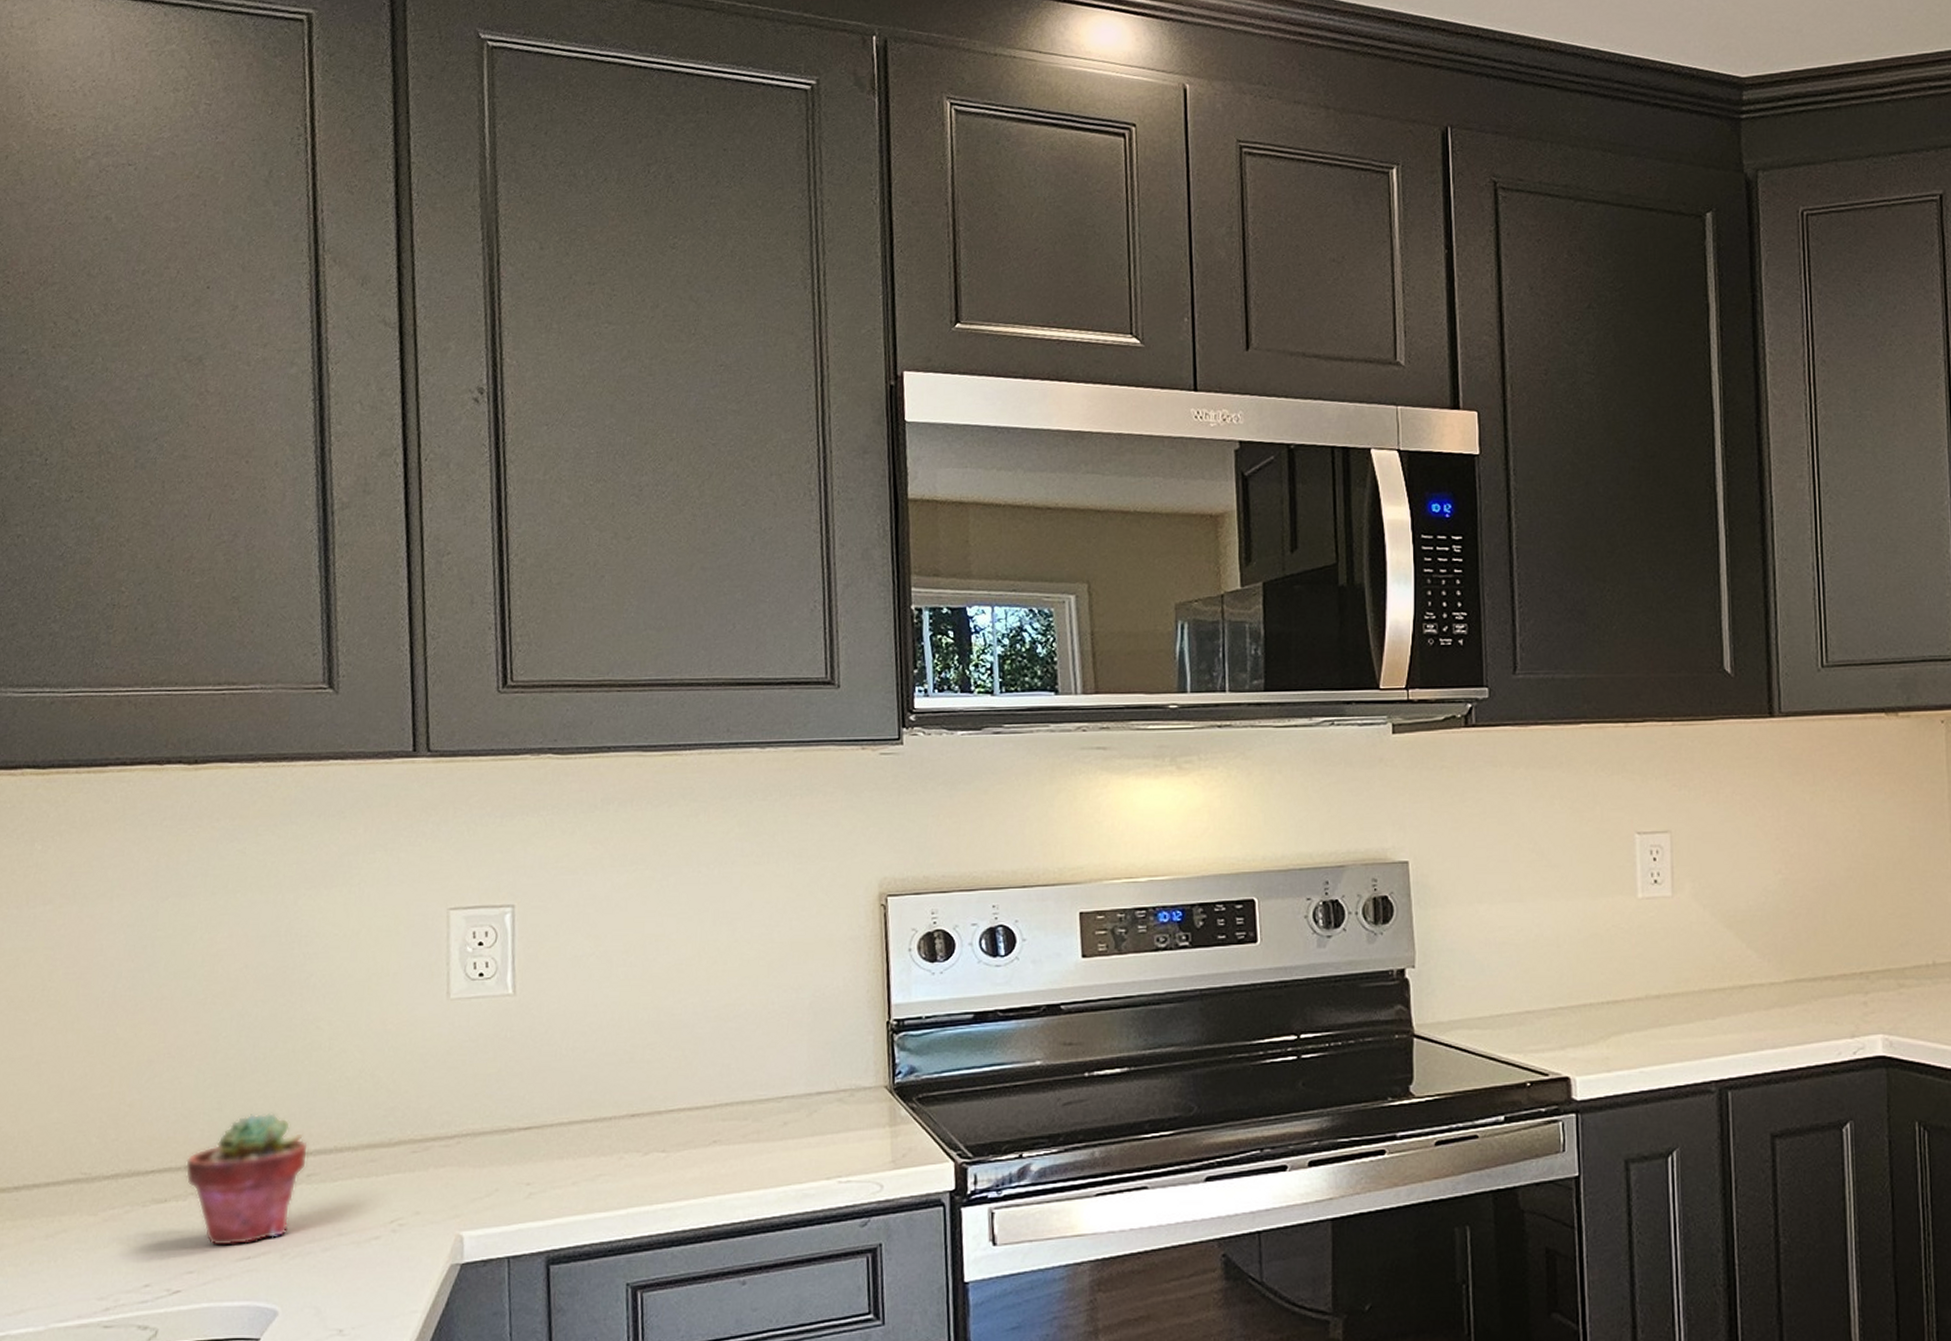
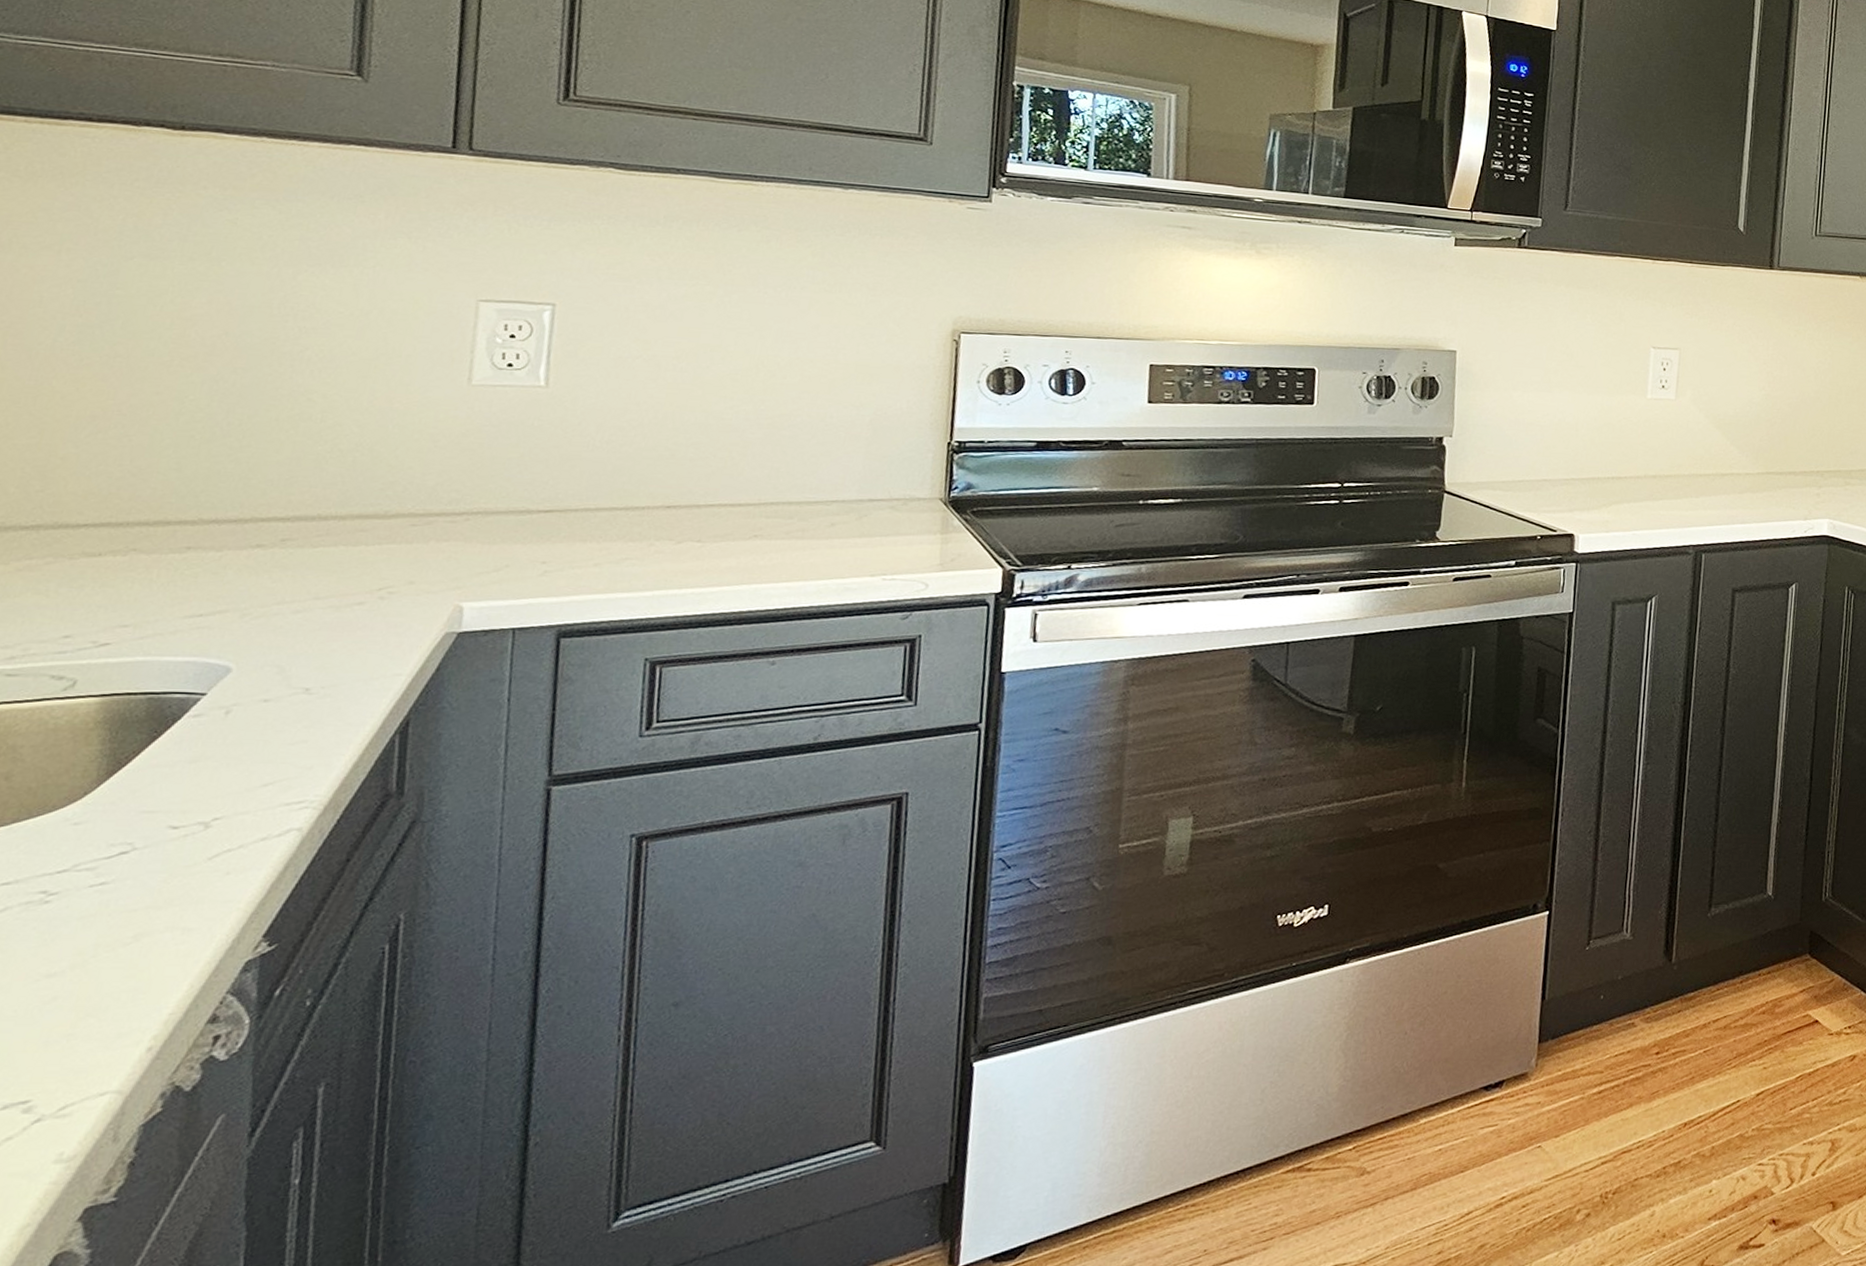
potted succulent: present [185,1112,309,1247] -> none [128,476,287,604]

